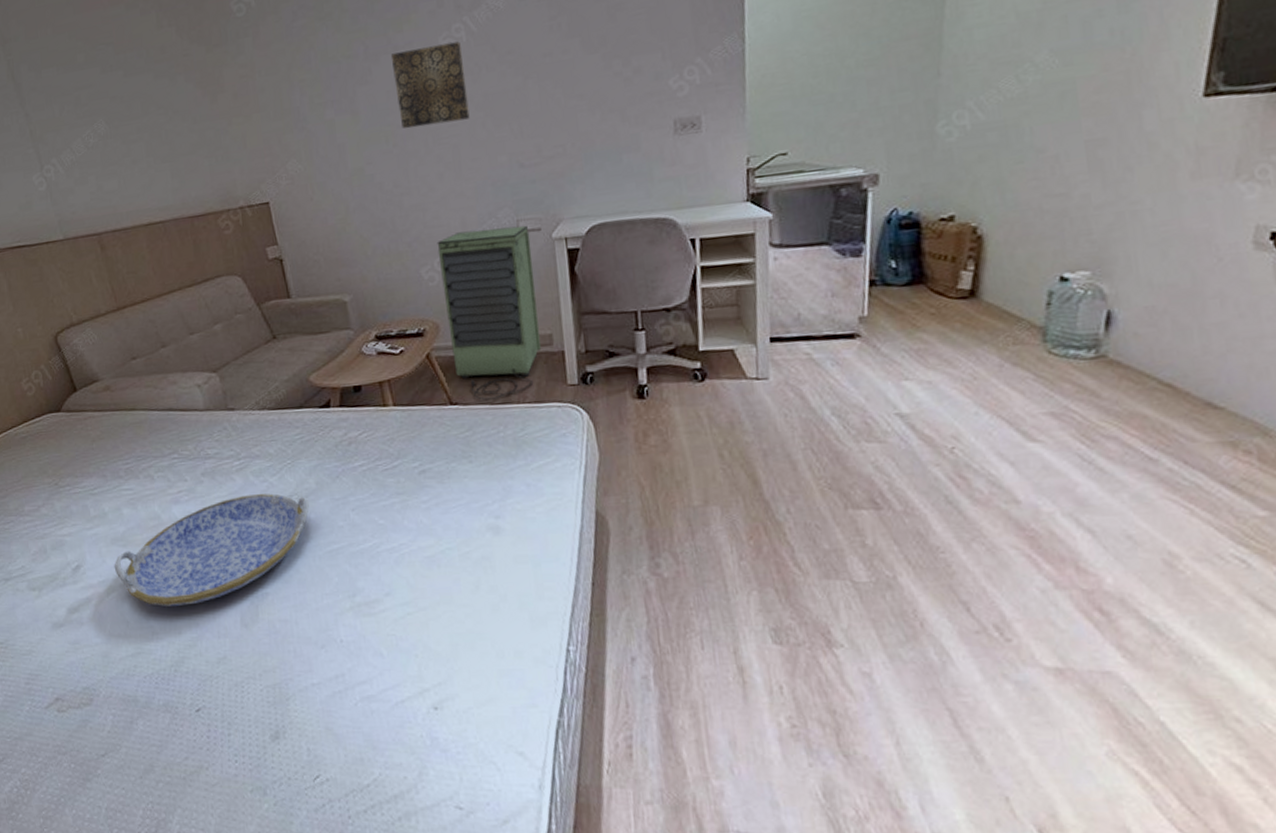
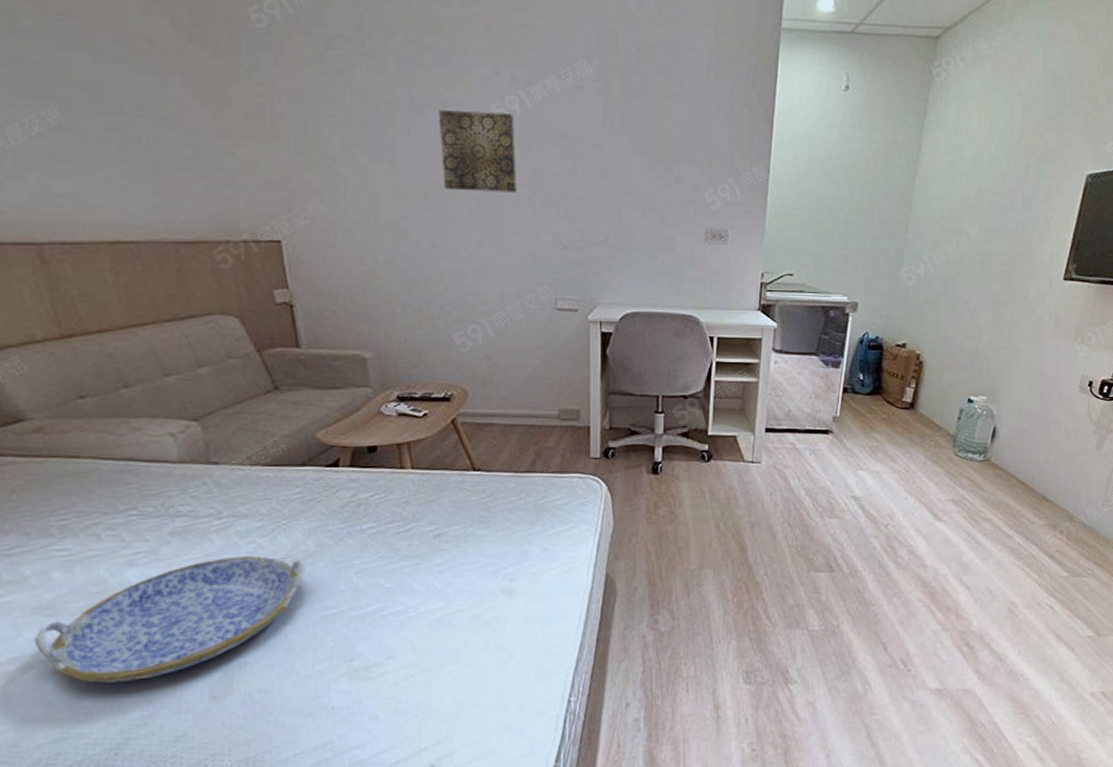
storage cabinet: present [437,225,541,400] -> none [472,302,569,468]

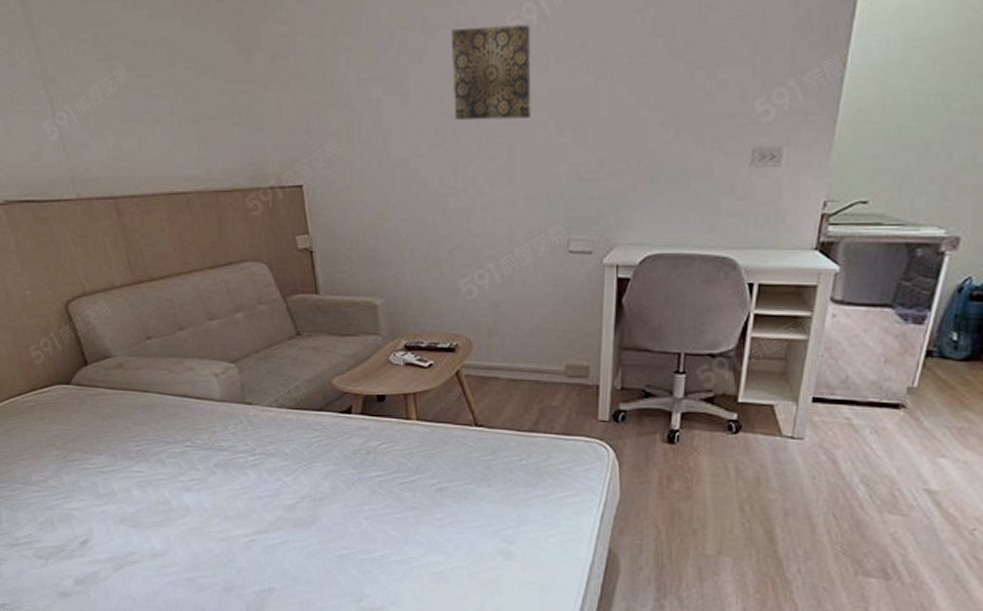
serving tray: present [34,556,305,683] -> none [122,491,322,591]

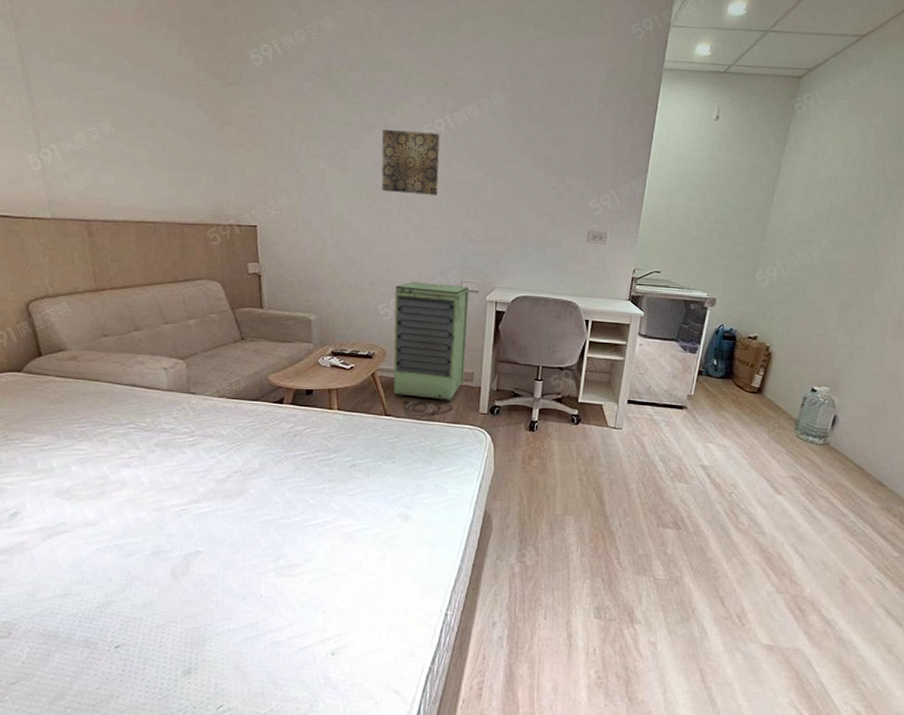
storage cabinet: none [479,245,580,426] -> present [393,282,469,416]

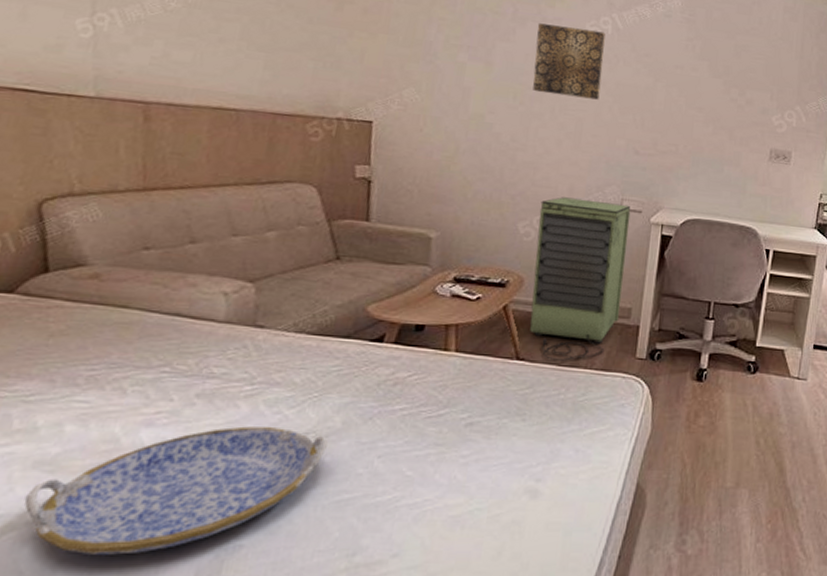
serving tray: none [53,467,251,556] -> present [24,426,328,555]

